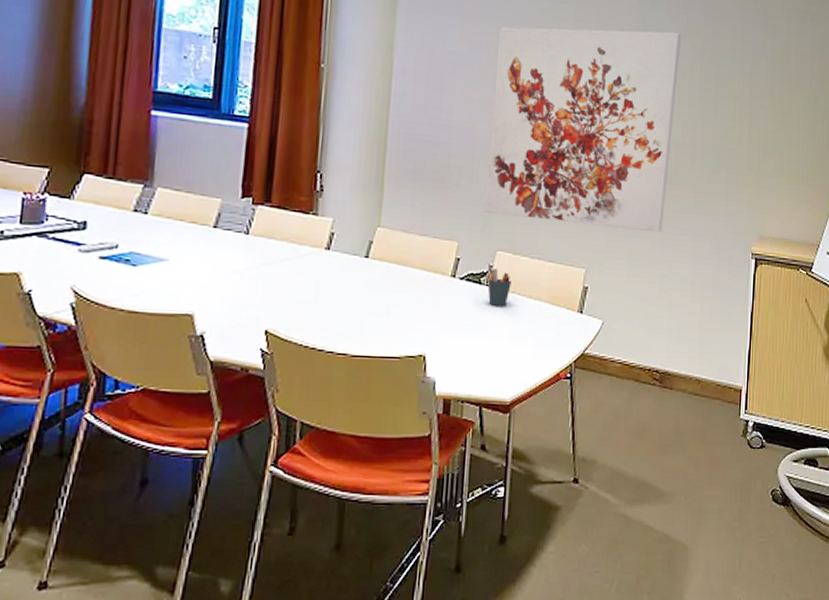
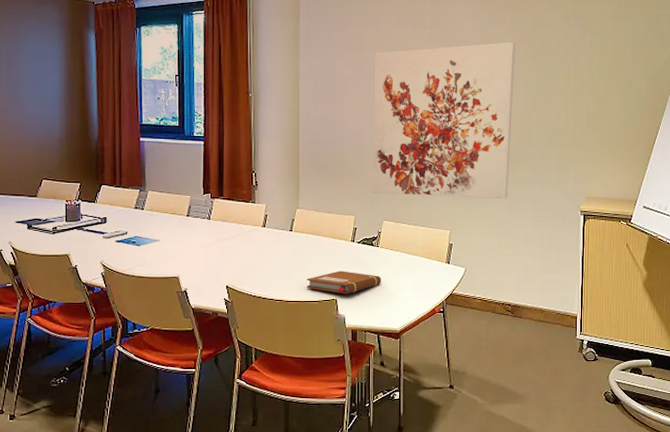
notebook: none [383,316,489,350] -> present [306,271,381,294]
pen holder: present [487,269,511,306] -> none [378,234,395,261]

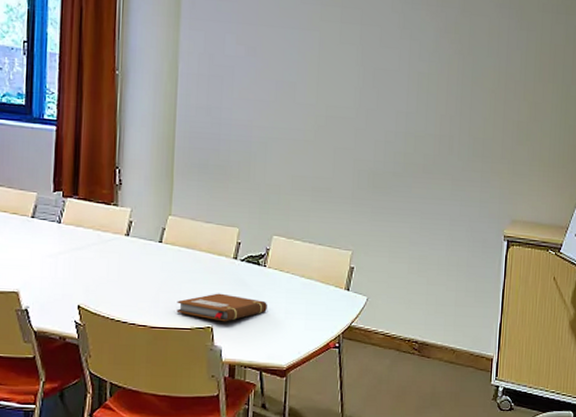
wall art: present [372,42,516,199] -> none [261,29,441,218]

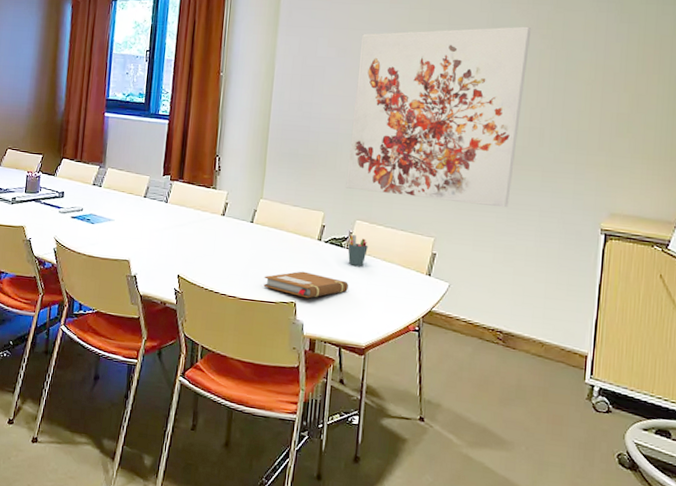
wall art: none [261,29,441,218] -> present [345,26,532,208]
pen holder: none [265,251,286,284] -> present [347,235,368,266]

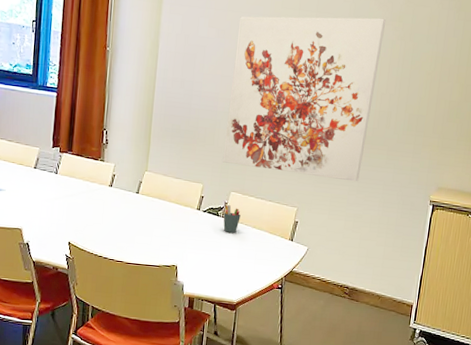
notebook: present [263,271,348,299] -> none [148,237,223,262]

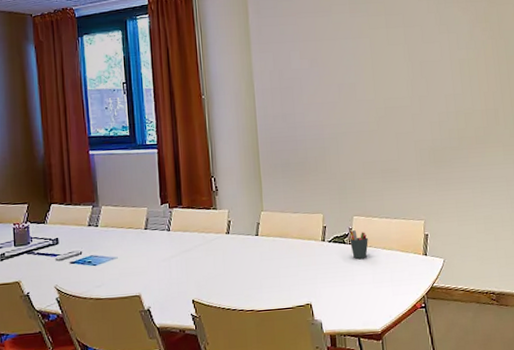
wall art: present [222,16,386,182] -> none [330,22,481,189]

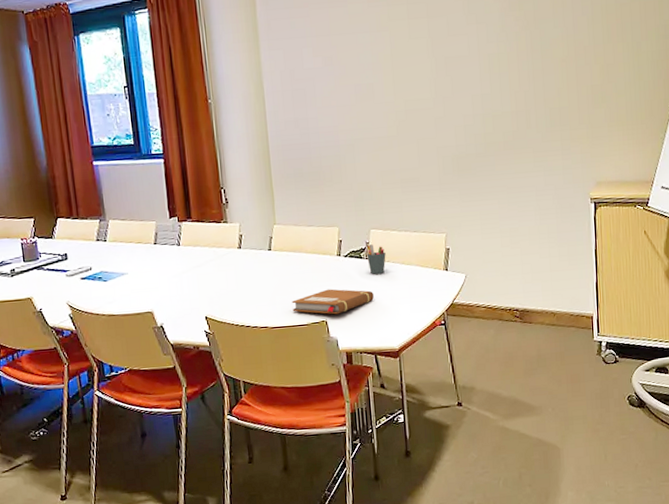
notebook: none [277,273,357,298] -> present [291,289,374,315]

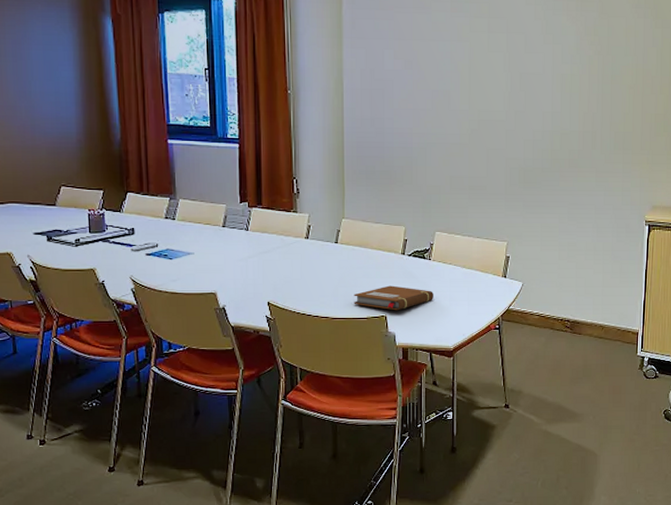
pen holder: present [367,244,386,274] -> none [430,246,448,275]

